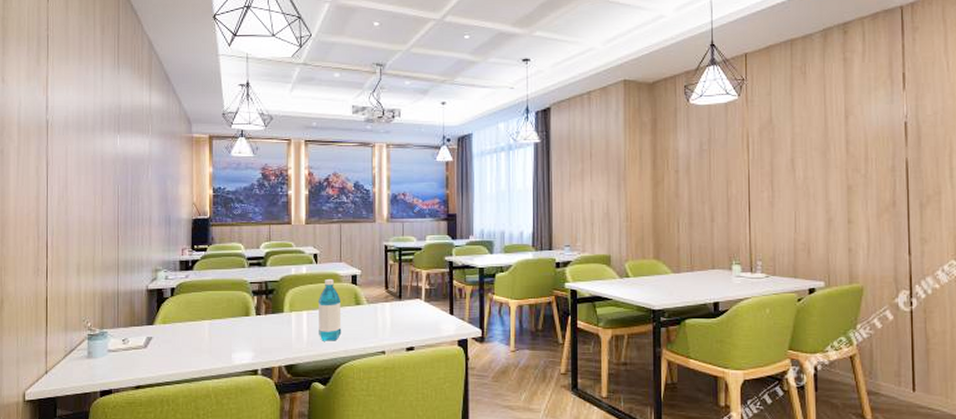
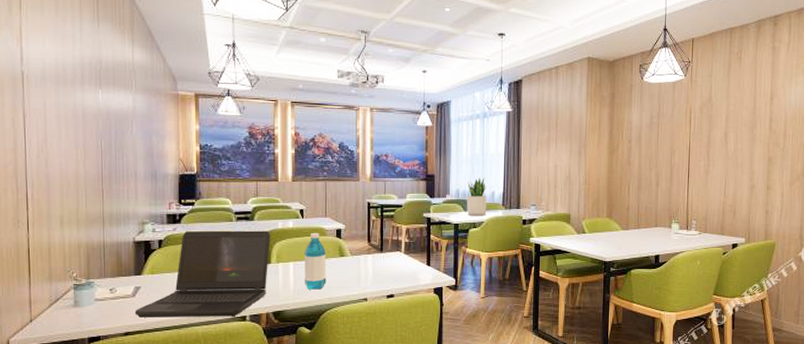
laptop computer: none [146,277,283,370] -> present [134,230,270,317]
planter: none [492,216,515,258] -> present [466,177,487,216]

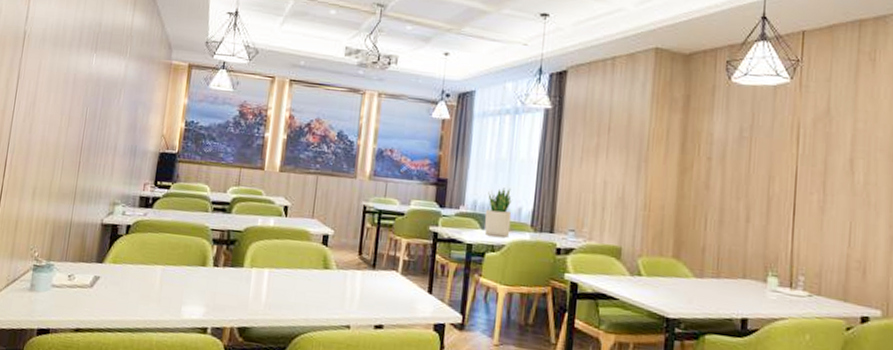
laptop computer: present [134,230,270,317] -> none [89,218,248,326]
water bottle: present [304,232,327,290] -> none [279,235,309,307]

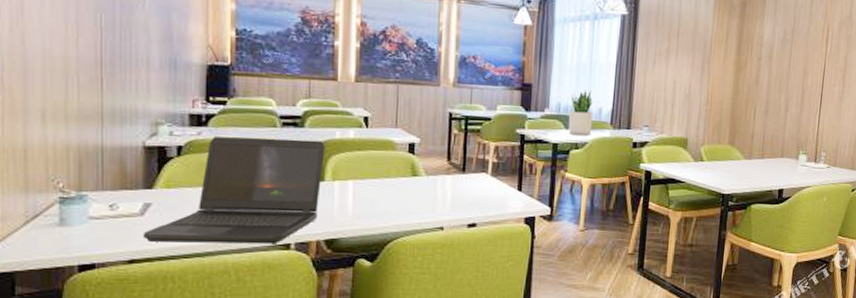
laptop computer: none [89,218,248,326] -> present [142,136,325,244]

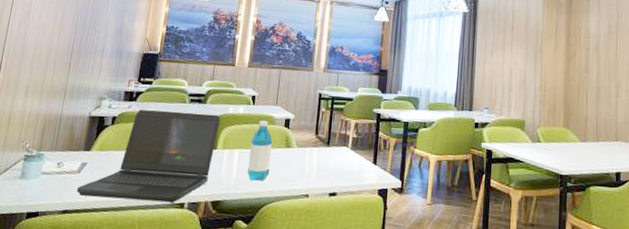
water bottle: none [366,145,396,215] -> present [247,120,273,181]
planter: present [568,90,594,135] -> none [418,75,440,116]

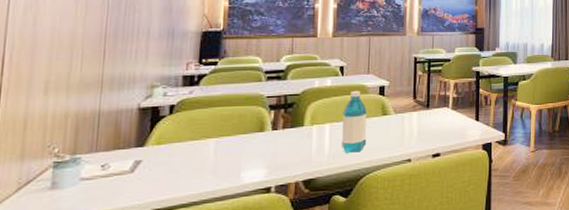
laptop computer: present [76,109,220,202] -> none [131,90,305,197]

